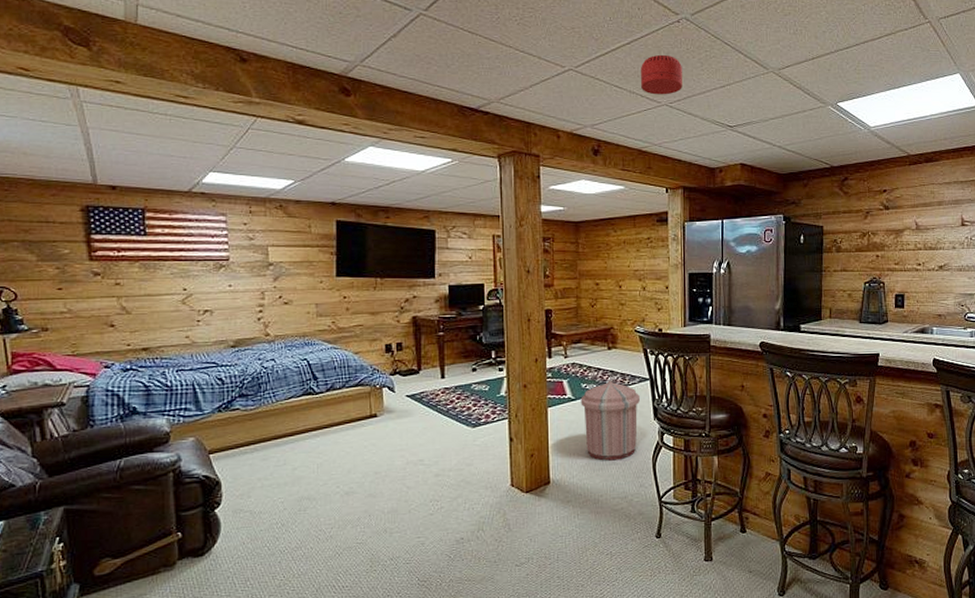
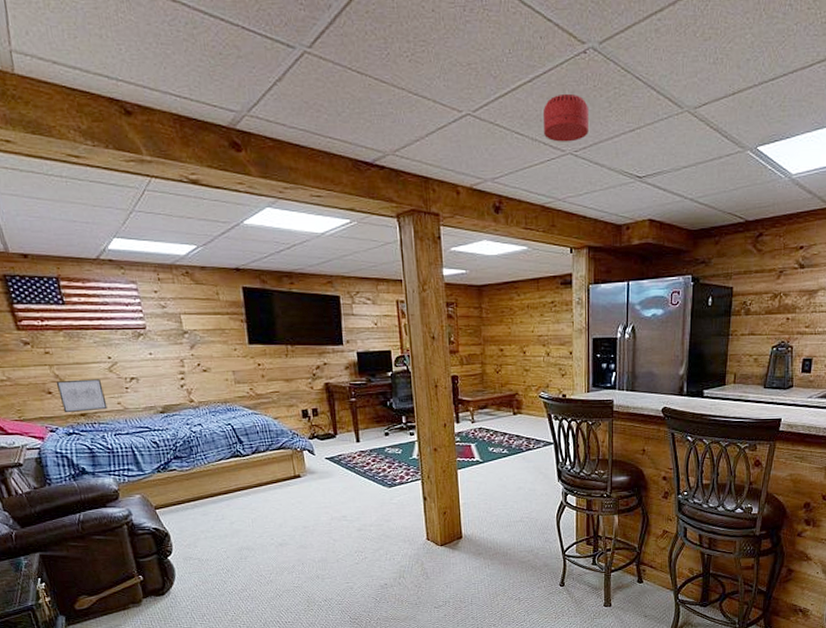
wall art: none [121,311,174,348] -> present [56,379,108,413]
trash can: present [581,381,640,461] -> none [488,445,544,519]

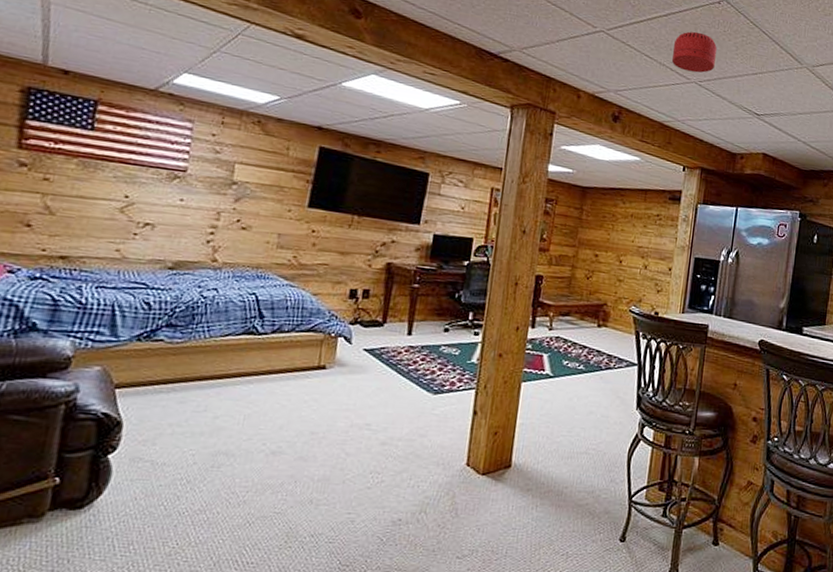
wall art: present [56,379,108,413] -> none [37,213,104,256]

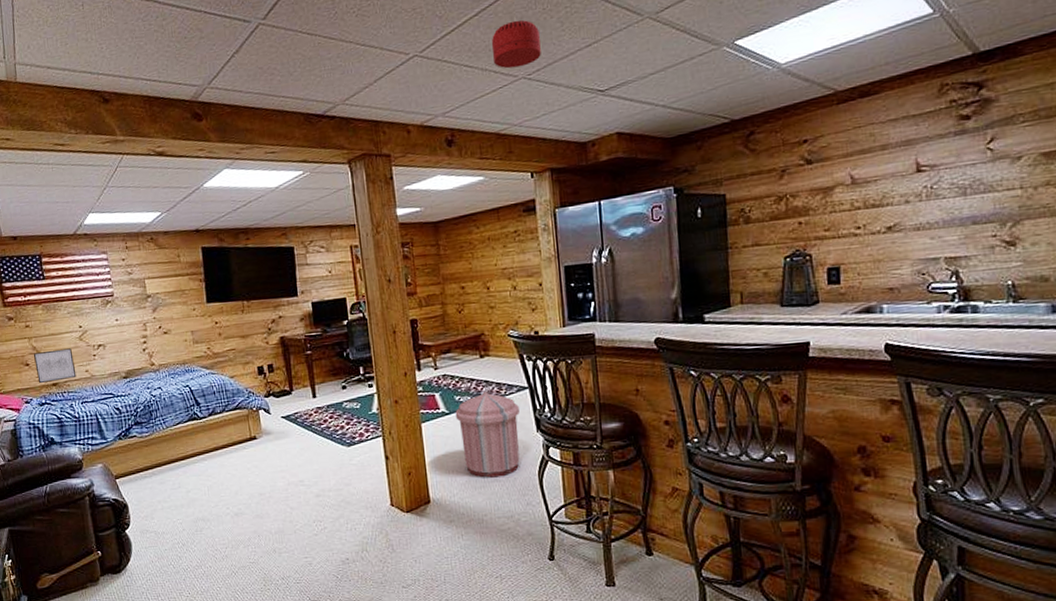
wall art: none [37,213,104,256] -> present [33,348,77,384]
trash can: none [558,361,625,450] -> present [455,392,520,478]

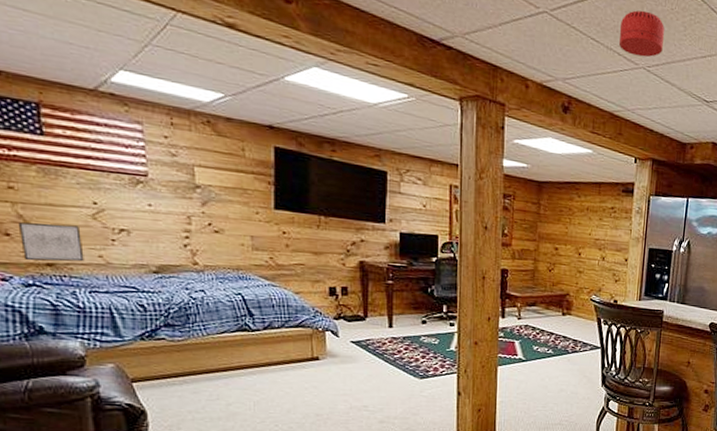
trash can: present [455,392,520,478] -> none [531,346,590,421]

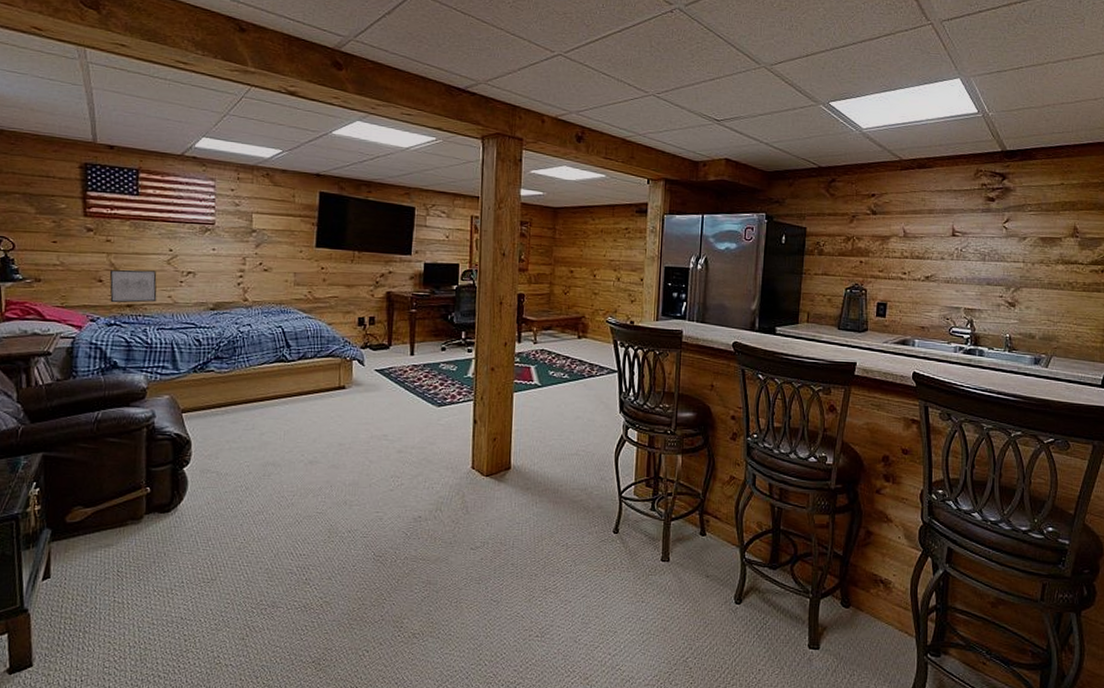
smoke detector: present [619,10,664,58] -> none [629,44,672,85]

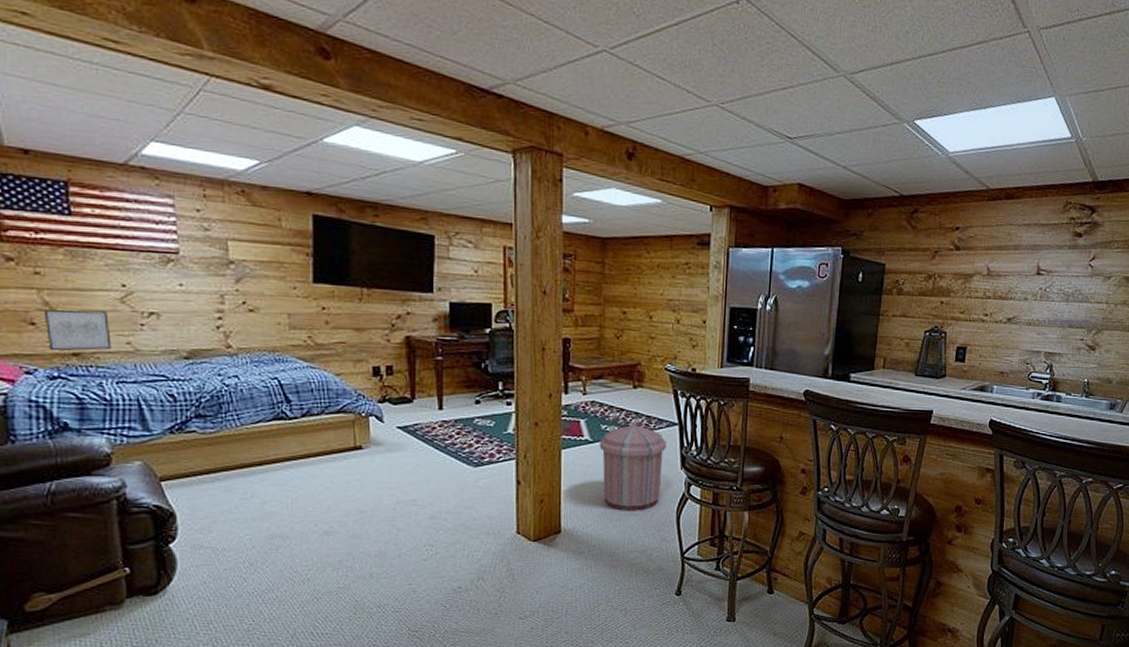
trash can: none [547,370,607,451] -> present [599,424,666,511]

